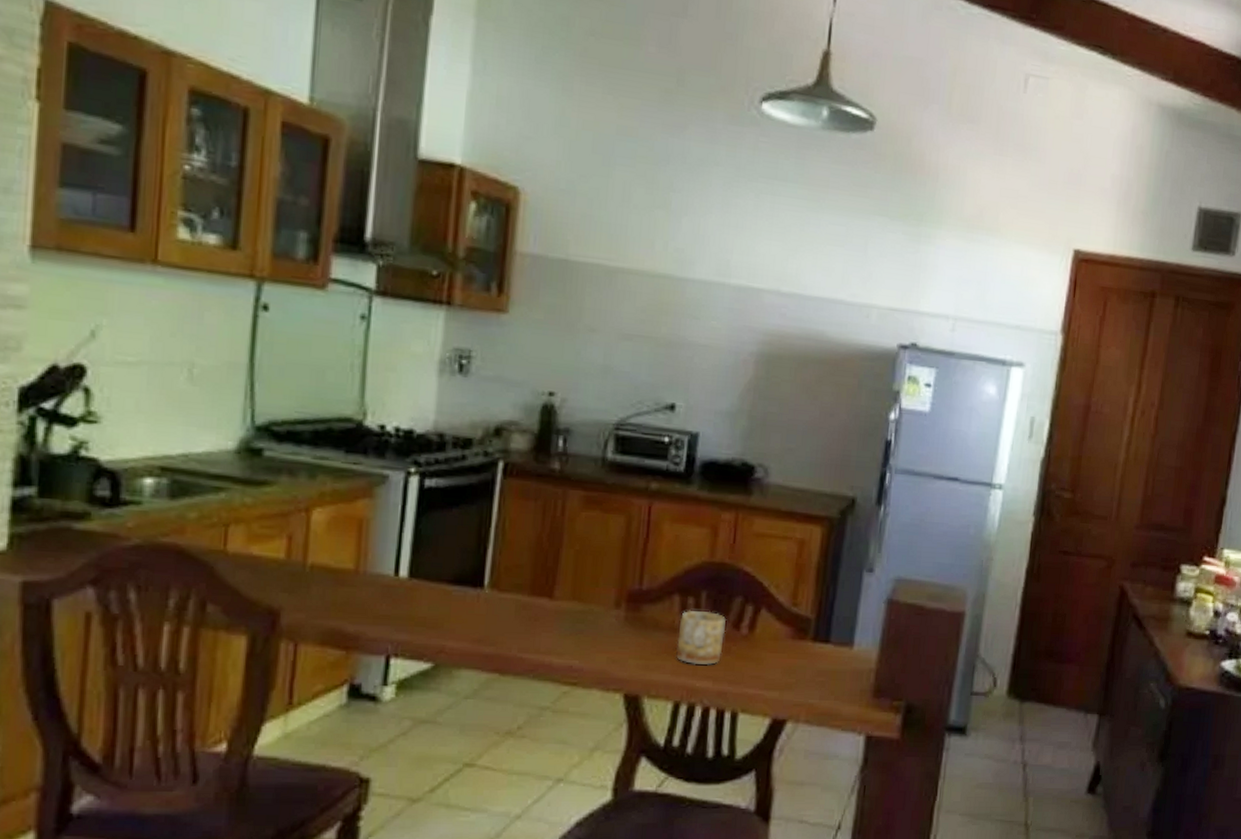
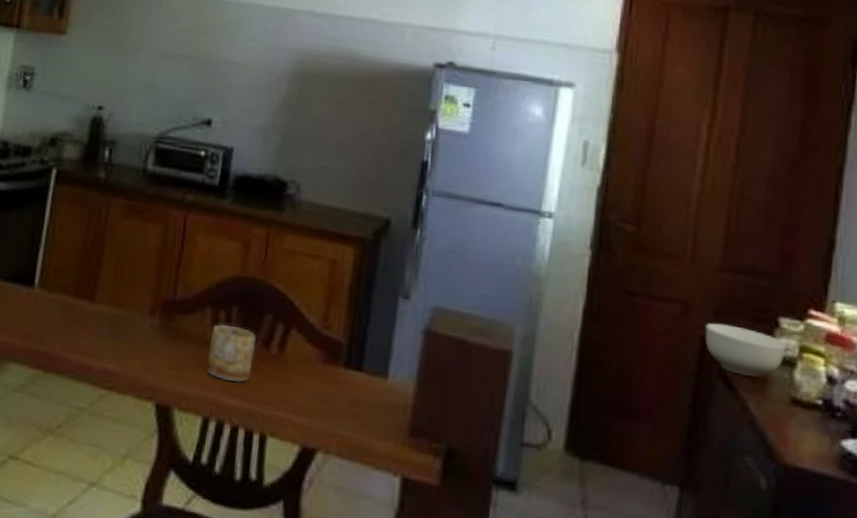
bowl: none [1123,573,1187,616] -> present [705,322,788,377]

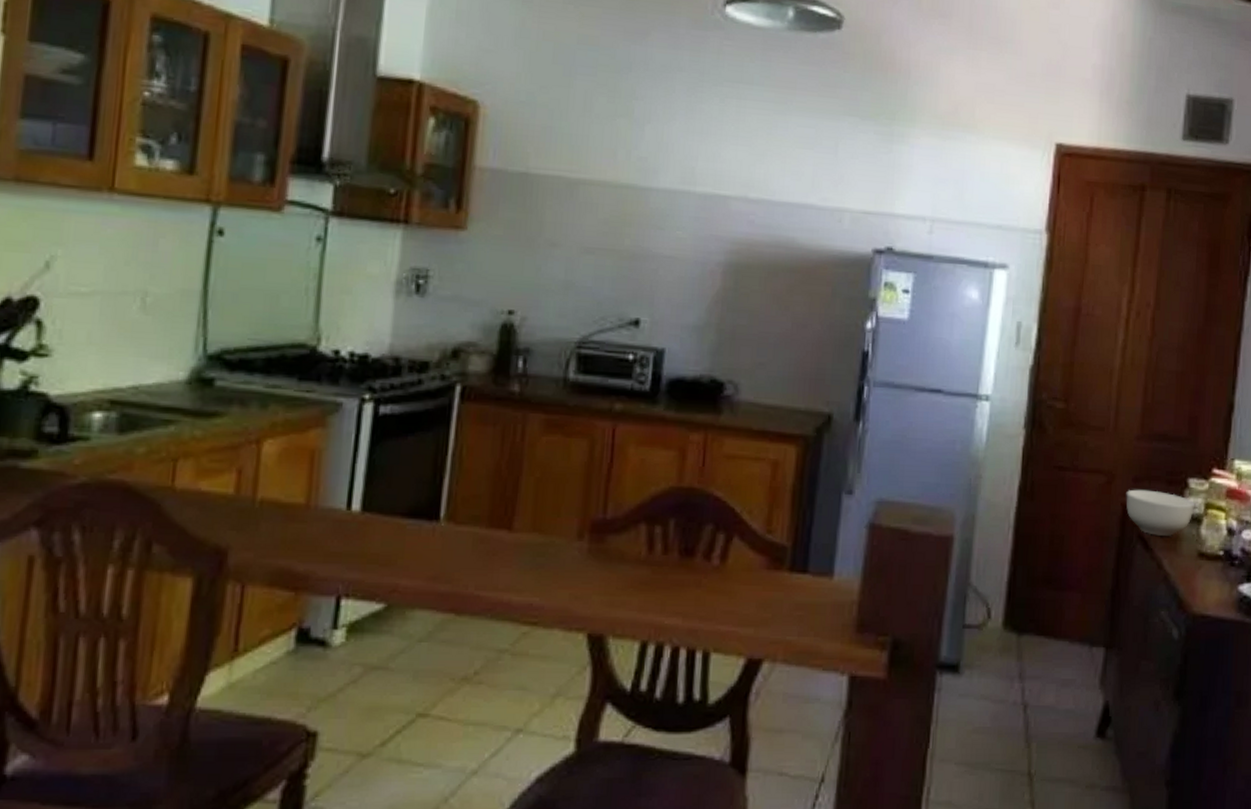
mug: present [206,323,257,383] -> none [643,539,697,601]

